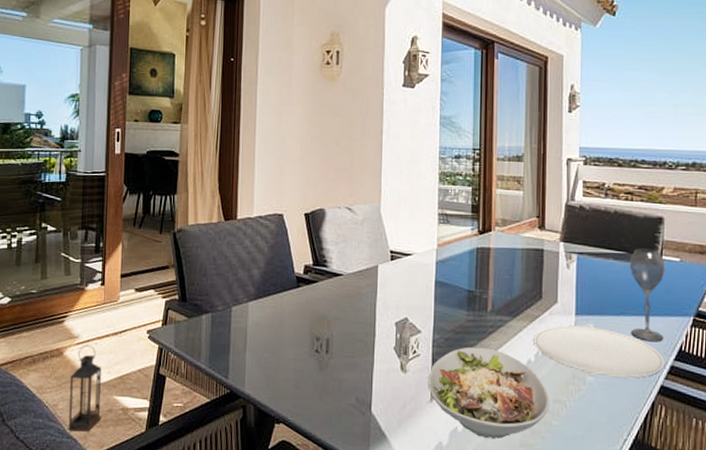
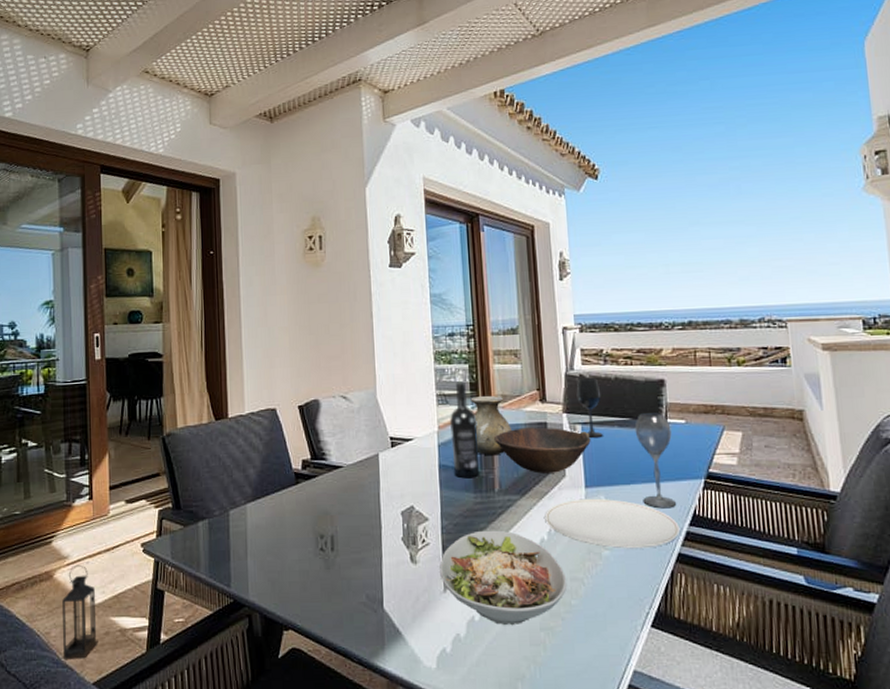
wine bottle: none [449,203,476,297] -> present [450,381,480,479]
vase: none [471,218,509,277] -> present [470,395,512,456]
bowl: none [490,252,585,299] -> present [493,427,591,474]
wine glass: none [575,209,600,268] -> present [576,377,603,437]

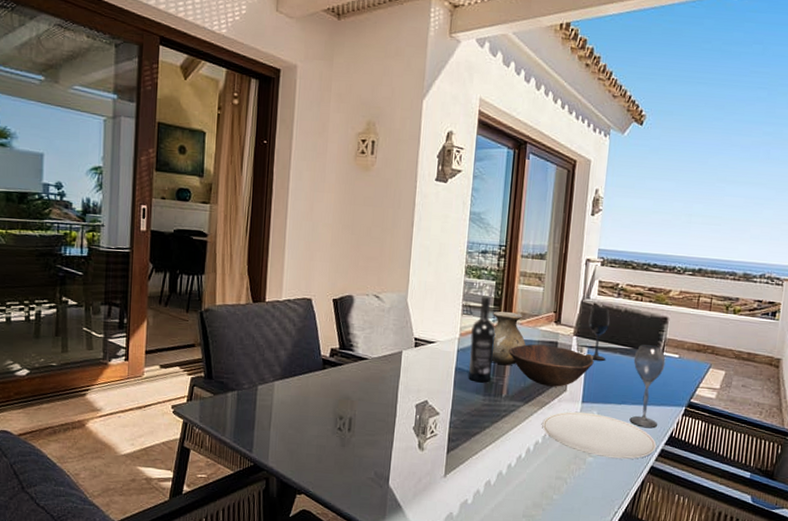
lantern: present [62,564,97,659] -> none [91,417,126,500]
salad: present [440,530,568,626] -> none [443,428,553,511]

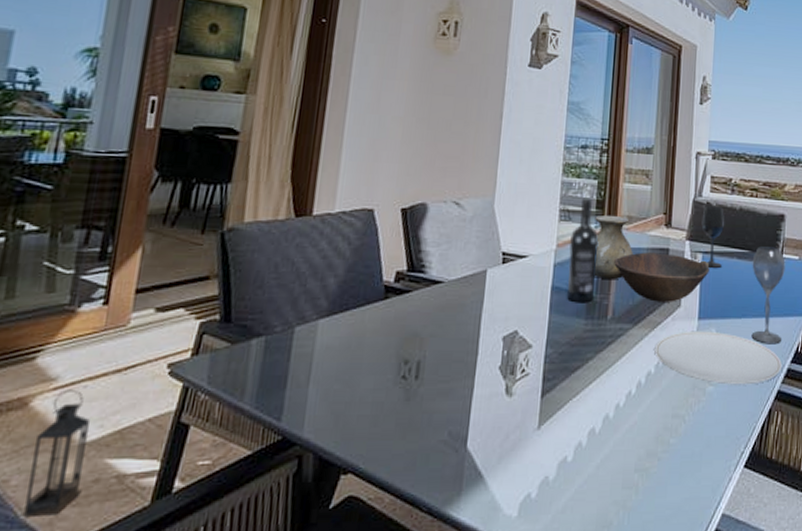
lantern: none [91,417,126,500] -> present [24,389,91,517]

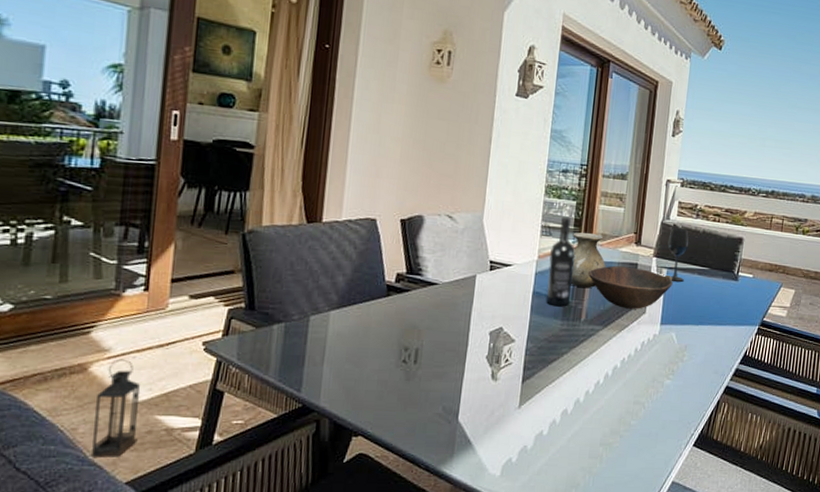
plate: present [654,330,783,385] -> none [621,334,732,381]
wineglass: present [751,246,785,345] -> none [706,265,741,348]

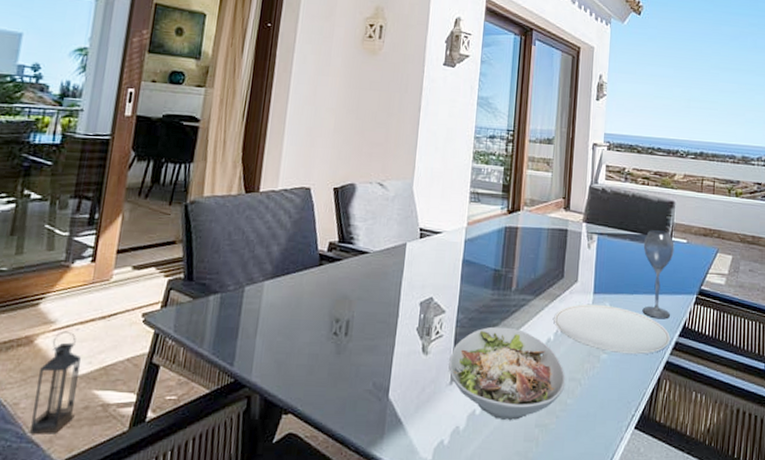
salad: none [517,354,631,441] -> present [448,326,566,421]
wine bottle: present [546,216,576,307] -> none [476,182,505,276]
vase: present [571,232,606,289] -> none [501,197,535,256]
bowl: present [587,265,673,309] -> none [517,232,604,278]
plate: none [621,334,732,381] -> present [554,303,671,355]
wine glass: present [667,227,689,282] -> none [597,191,619,248]
wineglass: none [706,265,741,348] -> present [642,230,674,319]

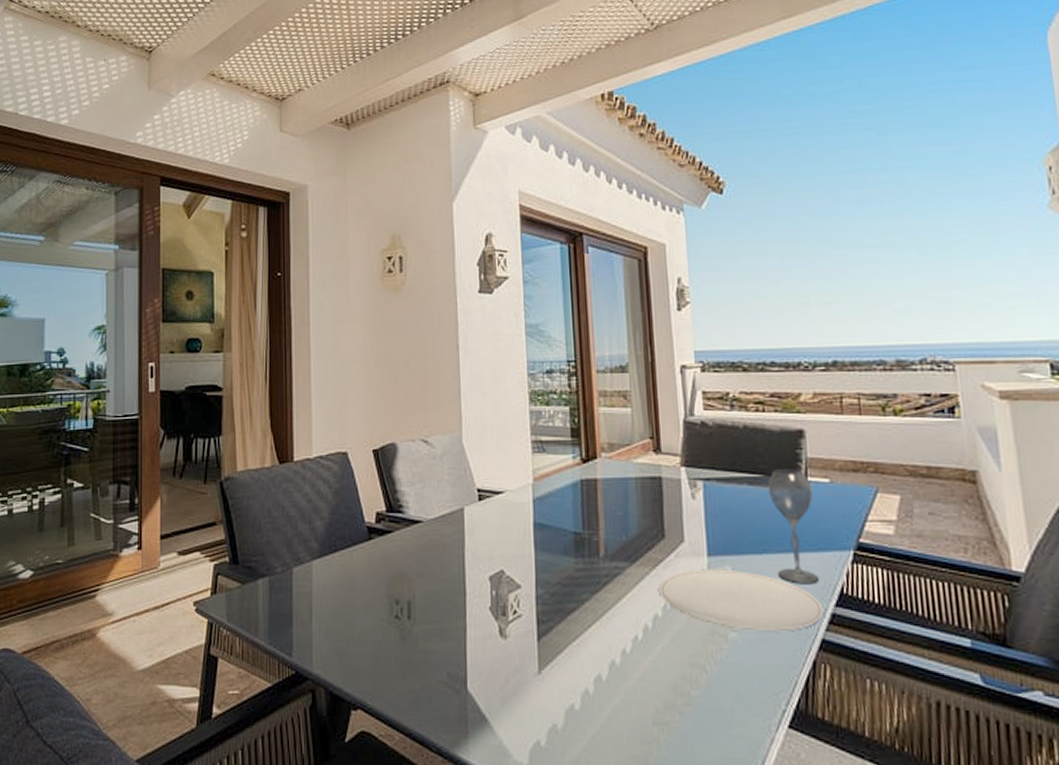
lantern: present [30,330,82,434] -> none [105,623,142,731]
salad: present [448,326,566,421] -> none [533,602,686,718]

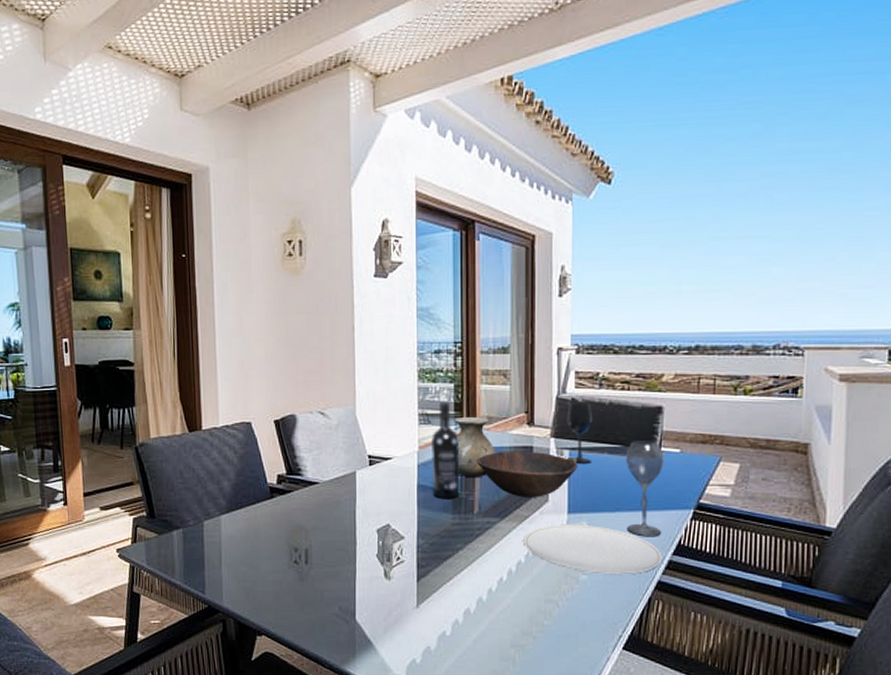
wine bottle: none [547,426,582,540] -> present [432,401,460,500]
vase: none [571,443,620,514] -> present [454,416,495,478]
bowl: none [598,482,715,537] -> present [475,451,578,498]
wine glass: none [697,425,729,496] -> present [567,401,593,463]

